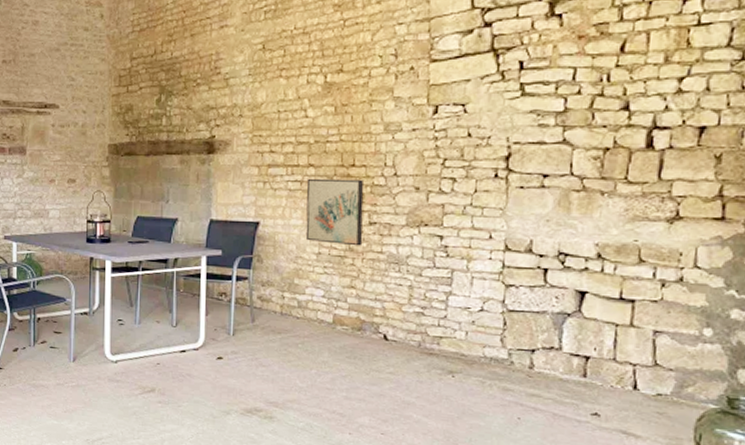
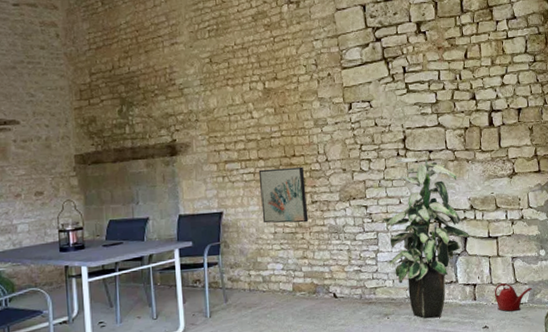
indoor plant: none [462,180,591,389] -> present [382,157,470,319]
watering can: none [616,363,682,403] -> present [494,283,533,312]

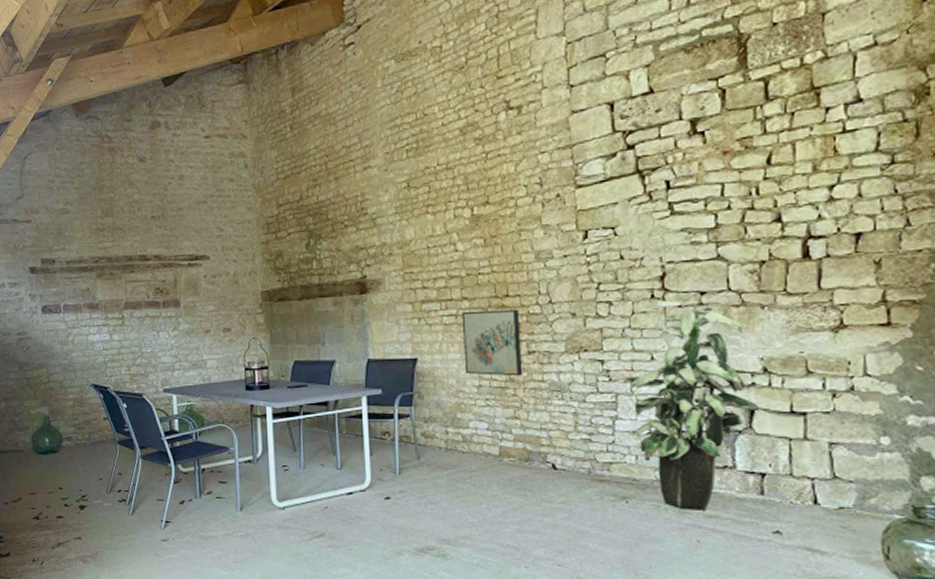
watering can: present [494,283,533,312] -> none [795,477,863,518]

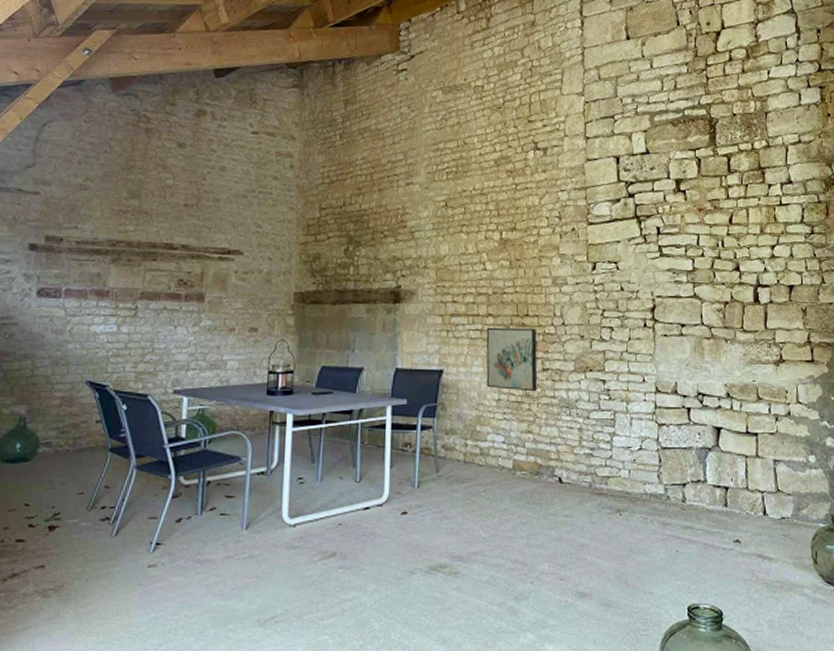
indoor plant: present [625,300,760,511] -> none [622,329,725,522]

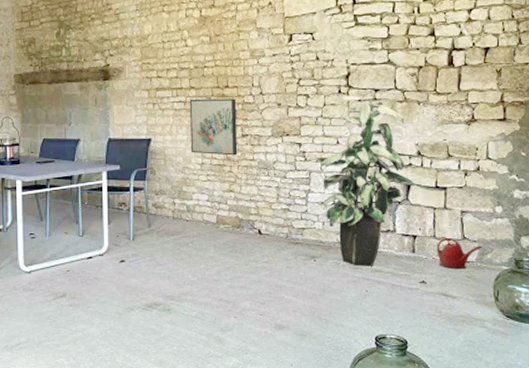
indoor plant: none [622,329,725,522] -> present [317,95,414,266]
watering can: none [750,490,798,527] -> present [436,238,483,270]

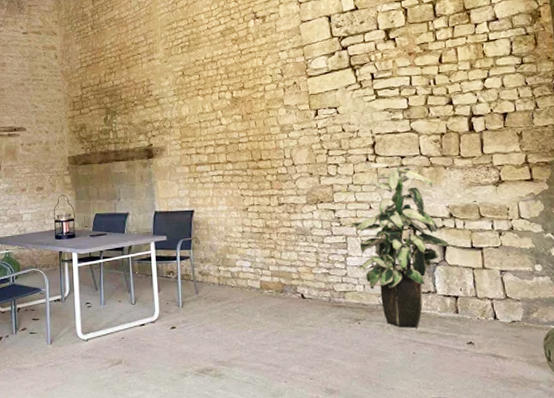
wall art: present [189,98,238,156] -> none [227,170,276,224]
watering can: present [436,238,483,270] -> none [479,298,527,330]

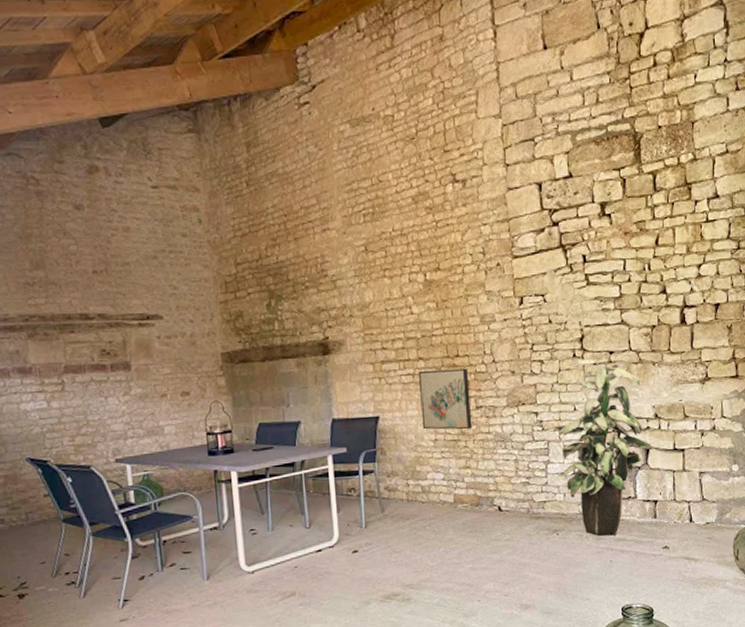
wall art: none [227,170,276,224] -> present [418,368,473,430]

